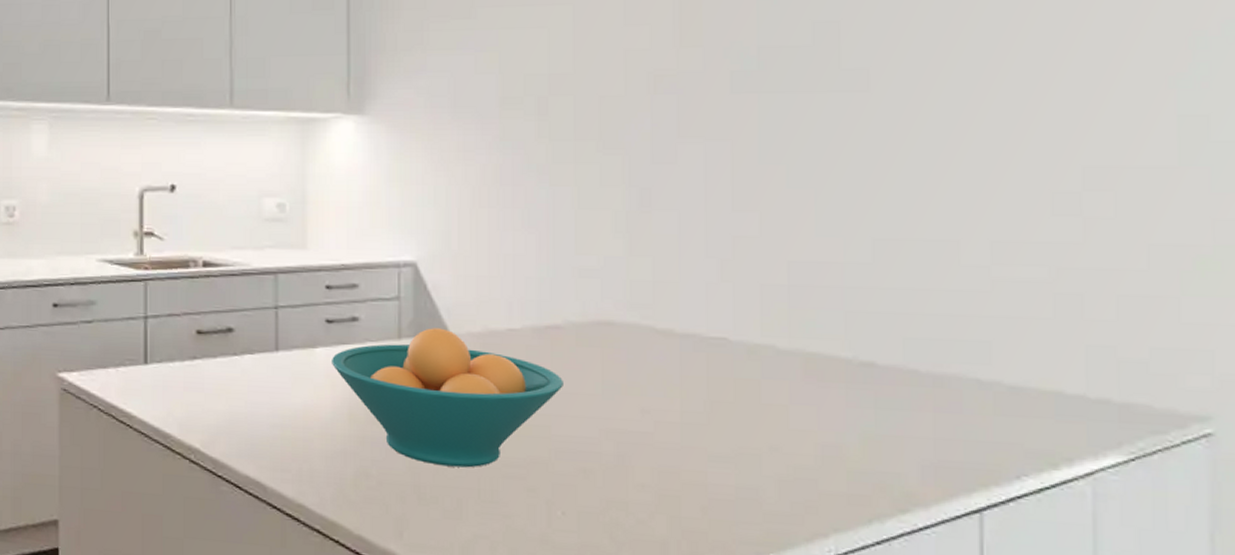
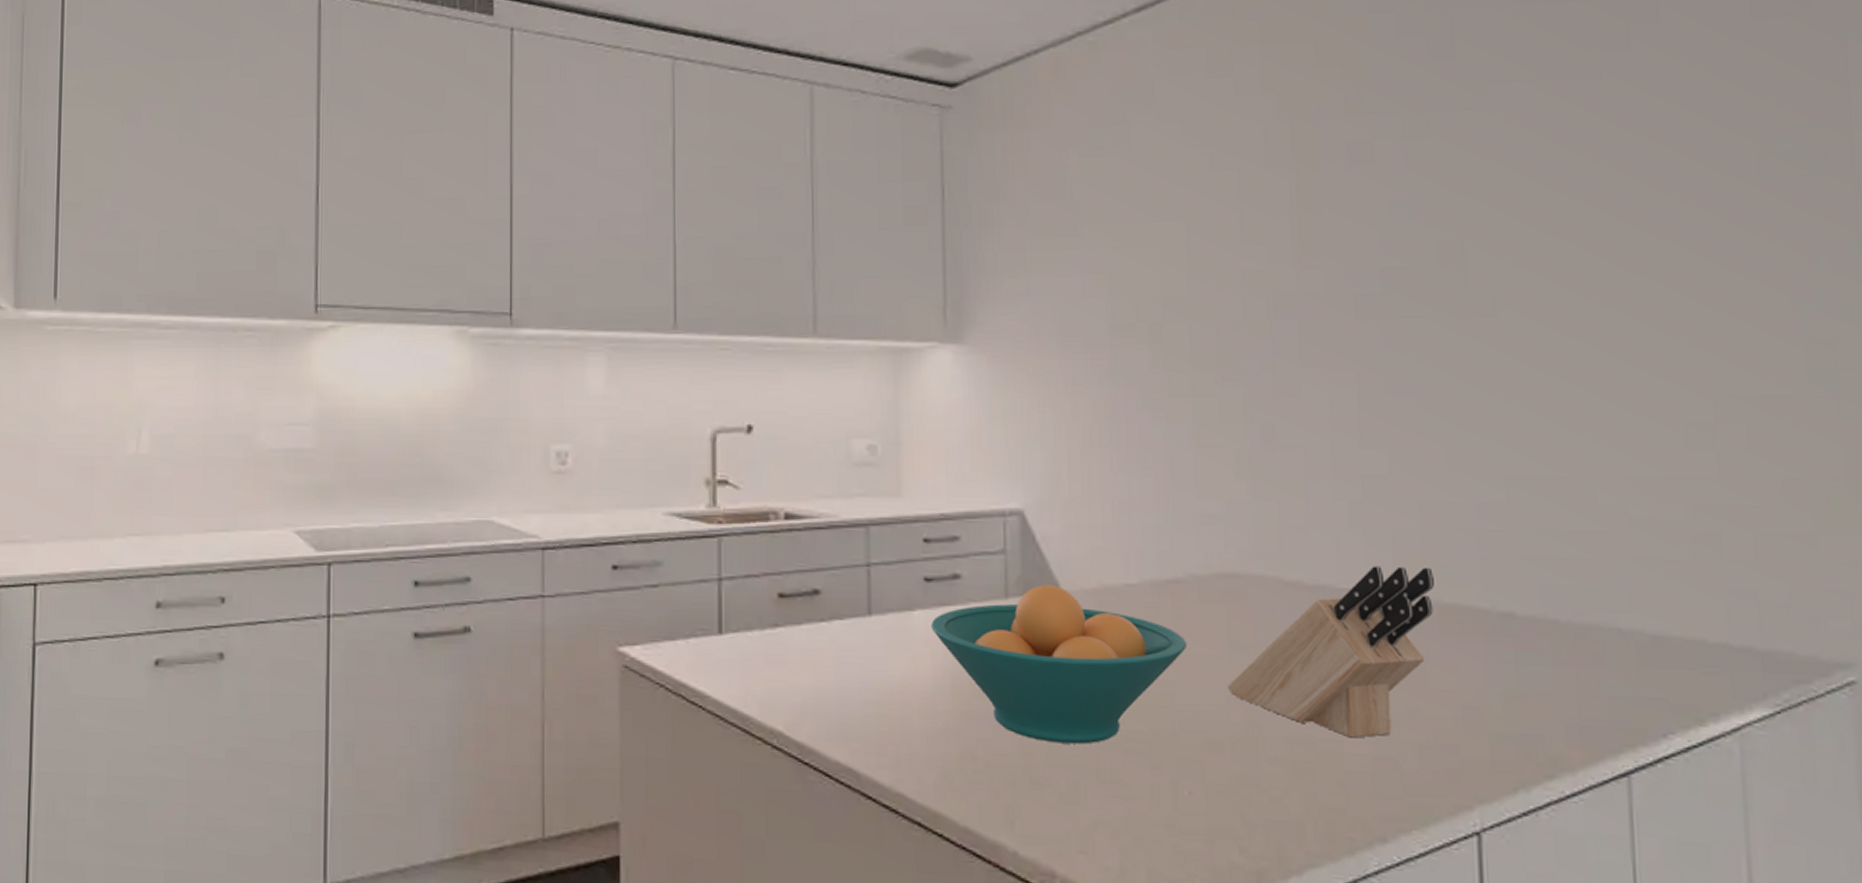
knife block: none [600,317,799,471] -> present [1227,566,1434,738]

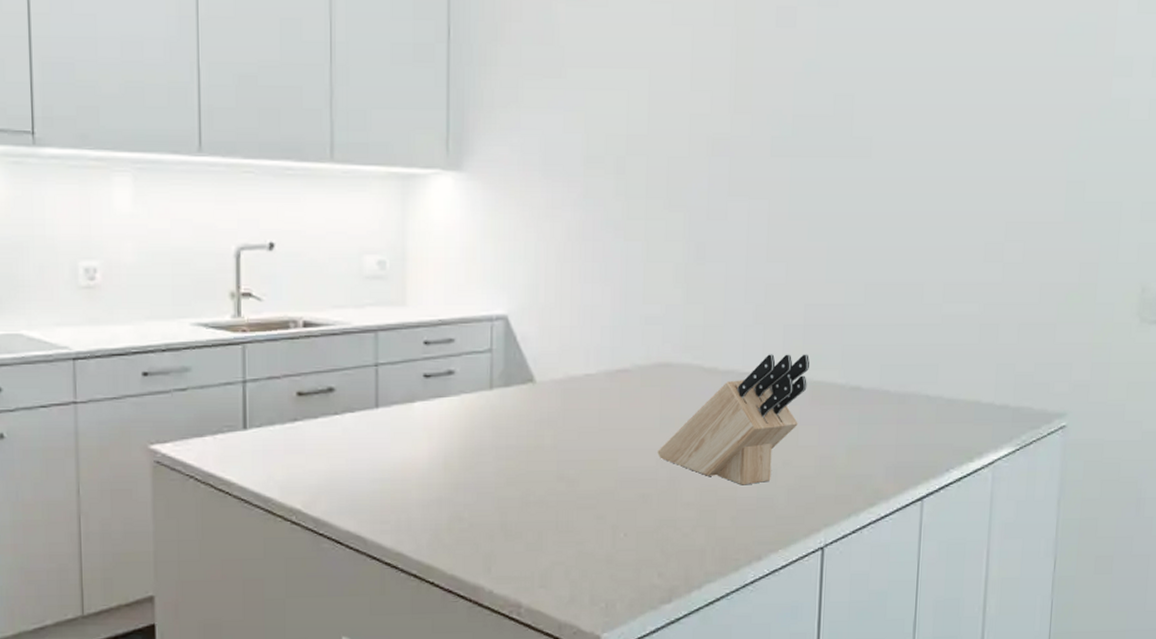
fruit bowl: present [931,585,1187,744] -> none [429,377,629,504]

